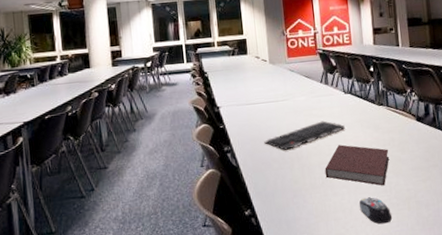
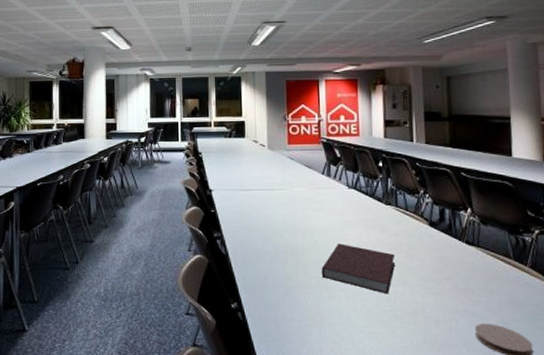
keyboard: present [264,121,345,150] -> none [257,215,346,243]
computer mouse: present [359,196,392,224] -> none [357,304,394,337]

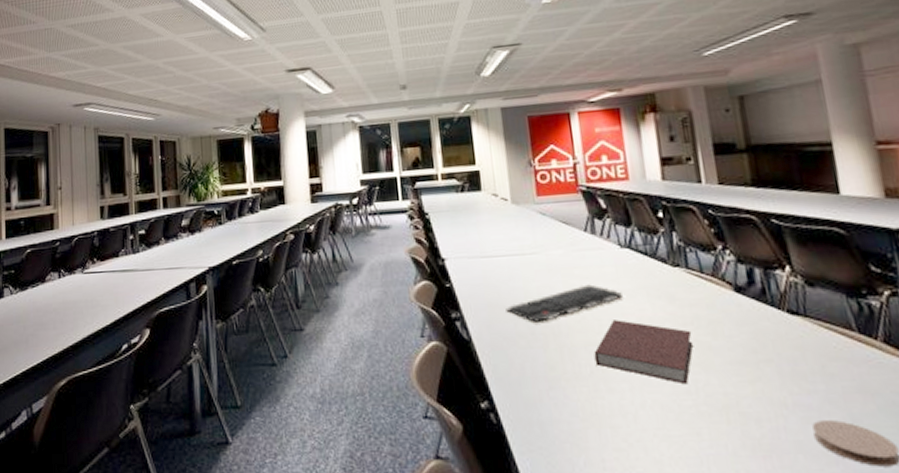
keyboard: none [257,215,346,243] -> present [506,284,622,322]

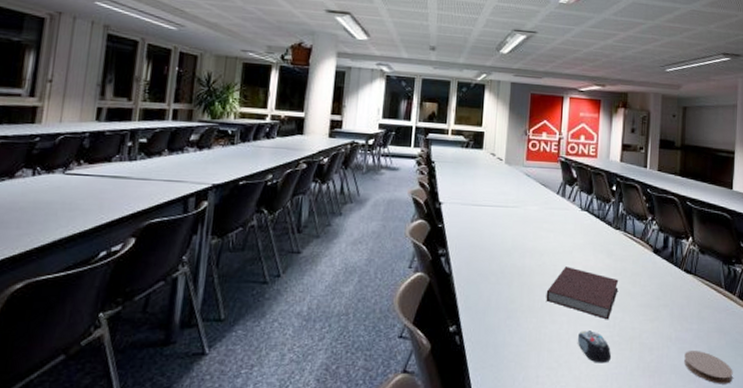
keyboard: present [506,284,622,322] -> none [484,236,576,263]
computer mouse: none [647,398,701,442] -> present [577,329,611,363]

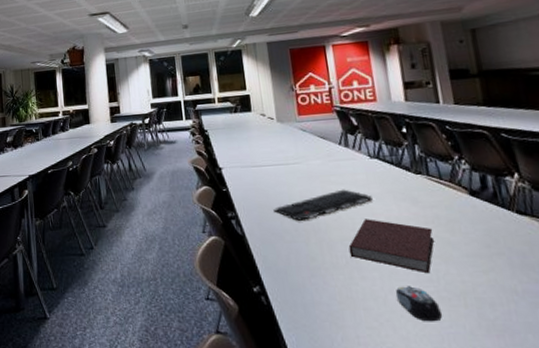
keyboard: none [484,236,576,263] -> present [273,189,372,221]

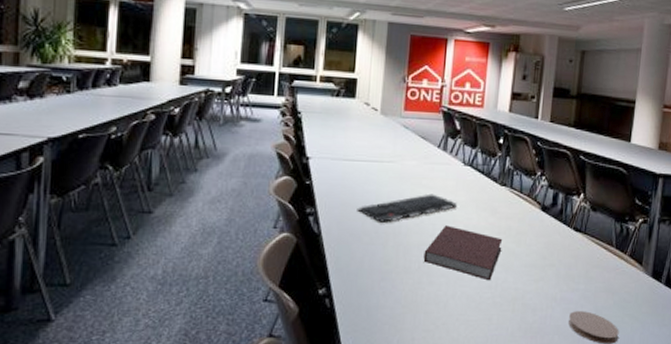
computer mouse: present [395,285,442,322] -> none [456,290,492,325]

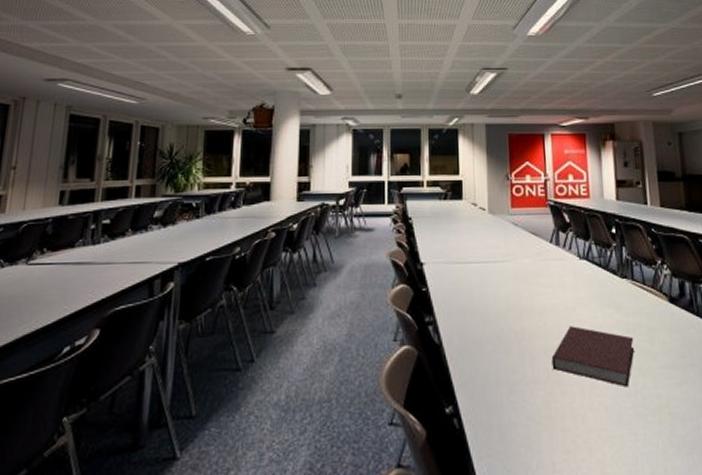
keyboard: present [357,194,457,222] -> none [476,292,579,327]

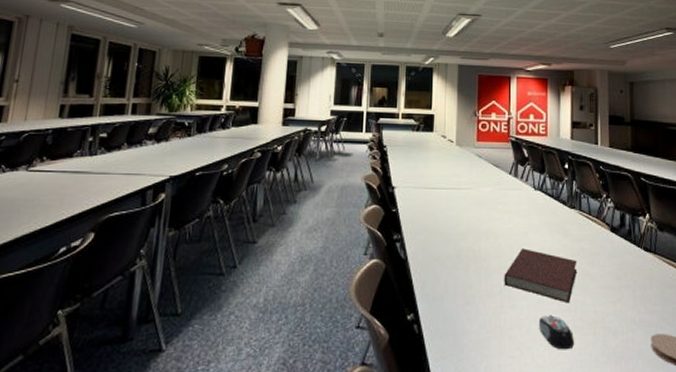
computer mouse: none [594,400,637,442] -> present [538,314,574,350]

